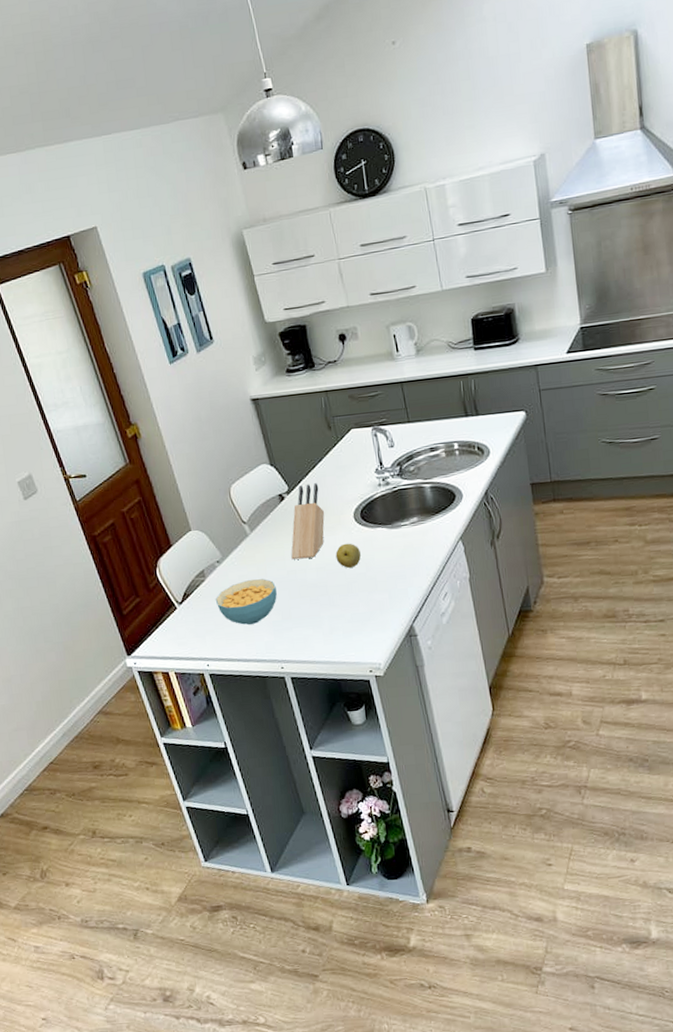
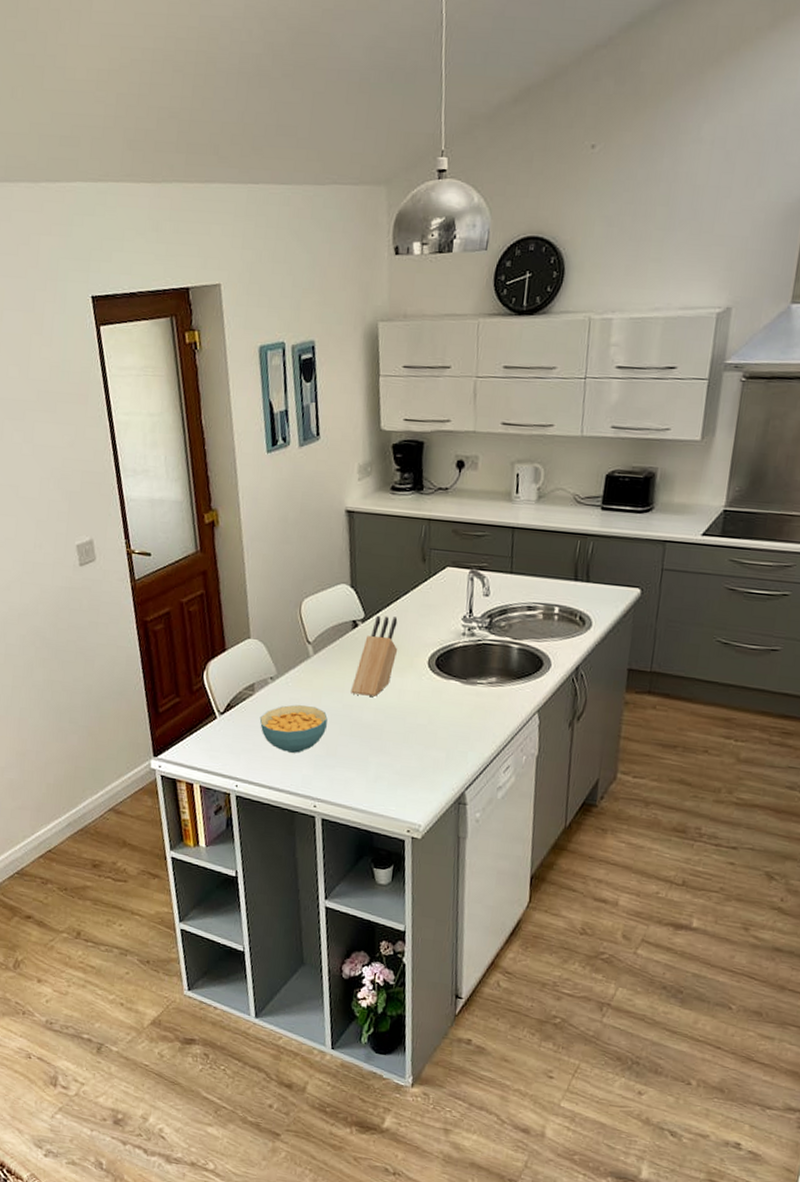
fruit: present [335,543,361,568] -> none [398,688,427,716]

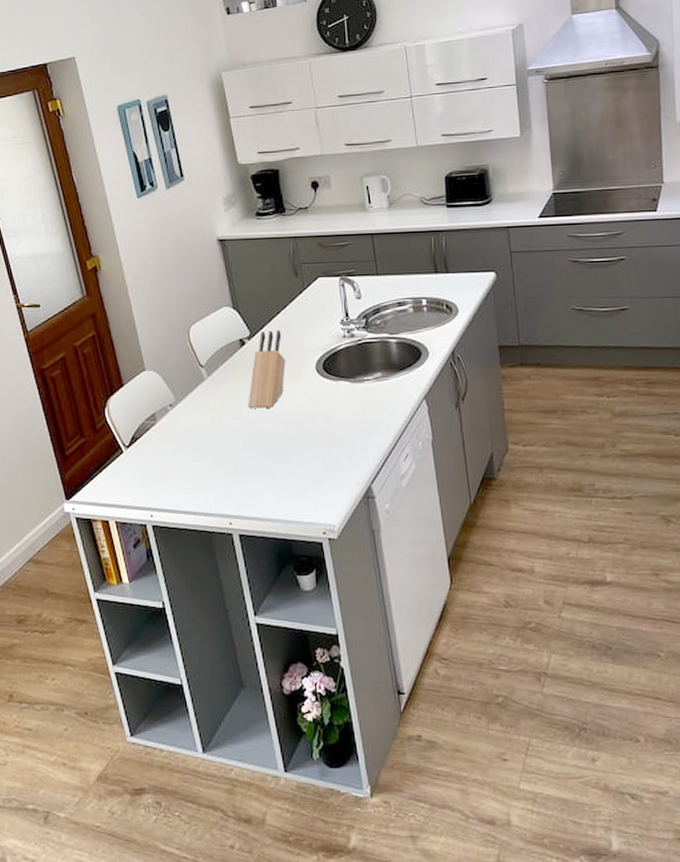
cereal bowl: present [259,704,328,753] -> none [165,427,230,474]

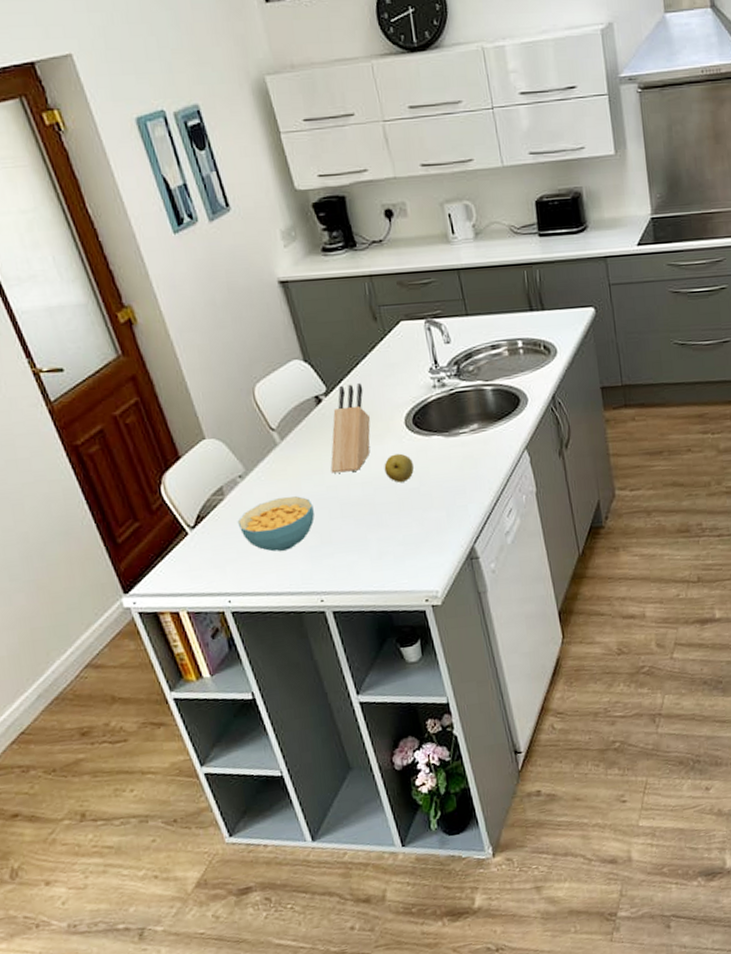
cereal bowl: none [165,427,230,474] -> present [237,496,315,552]
fruit: none [294,395,321,421] -> present [384,453,414,482]

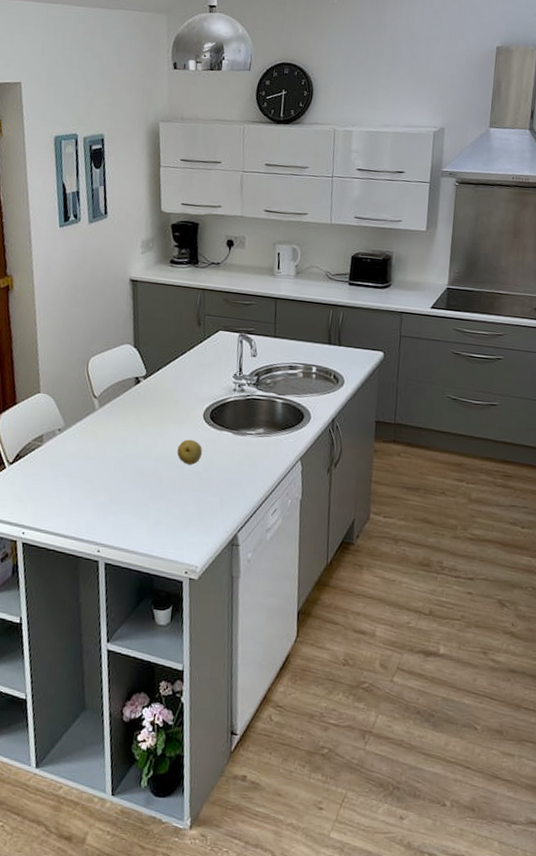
cereal bowl: present [237,496,315,552] -> none [47,454,112,501]
knife block: present [330,383,371,473] -> none [133,372,177,447]

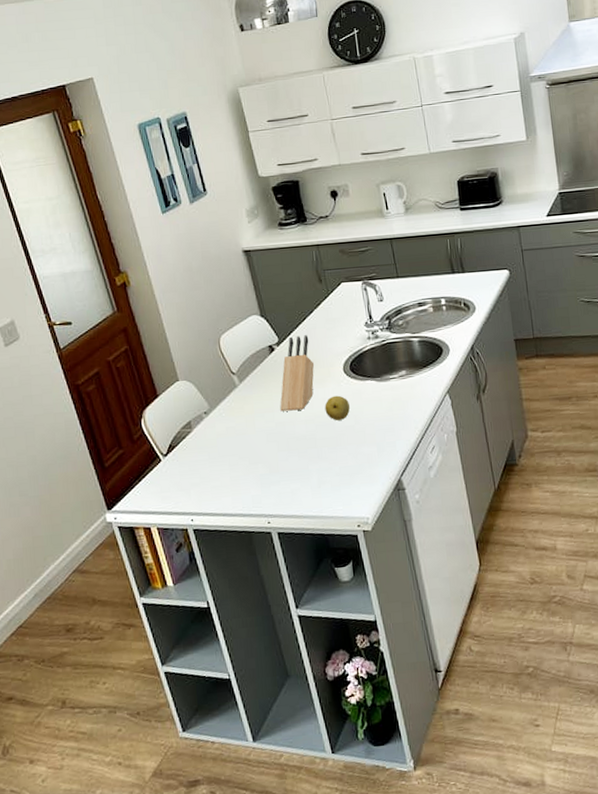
knife block: none [133,372,177,447] -> present [280,335,315,412]

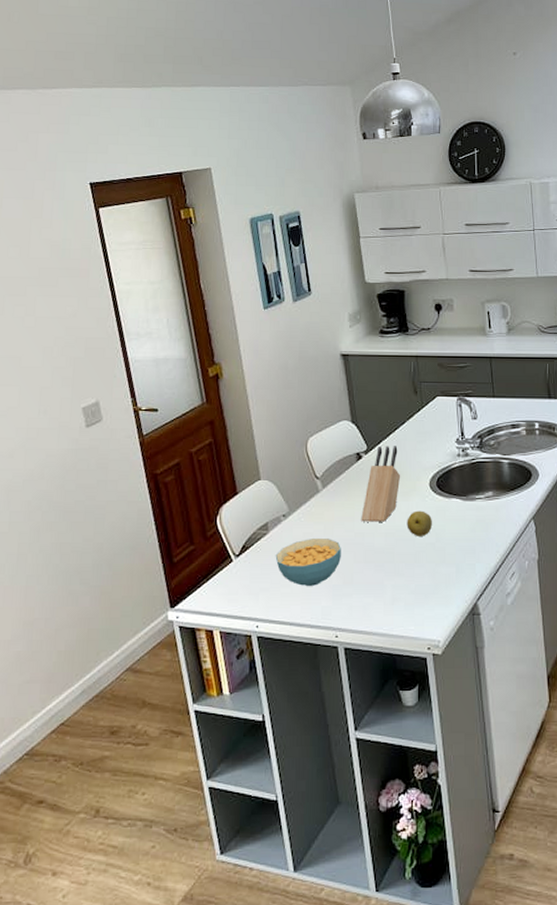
cereal bowl: none [201,431,265,478] -> present [275,539,341,586]

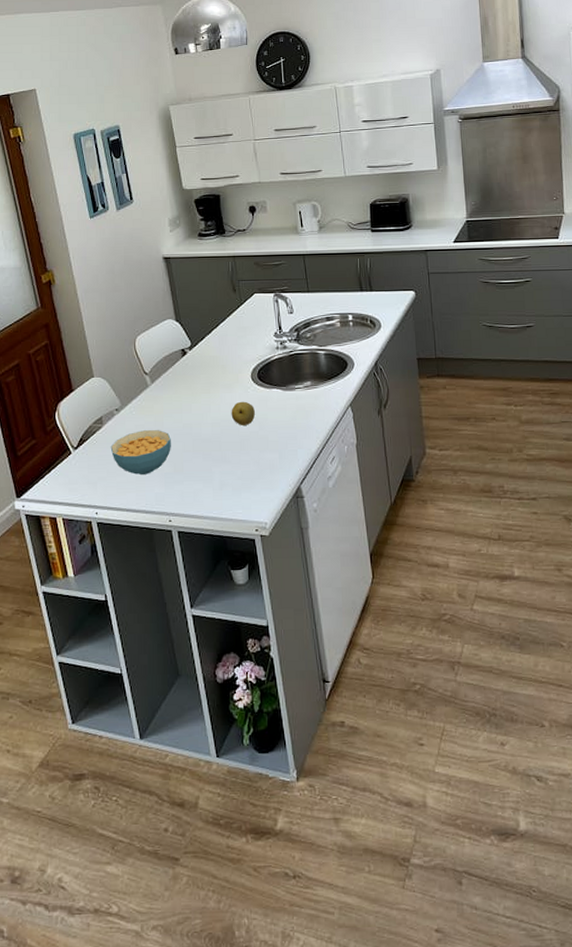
knife block: present [361,446,401,522] -> none [188,341,224,413]

